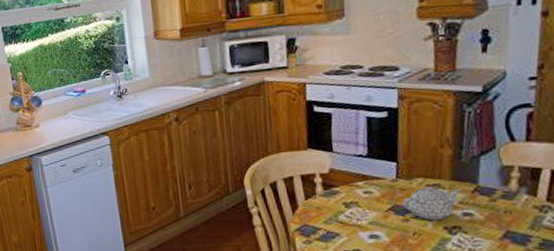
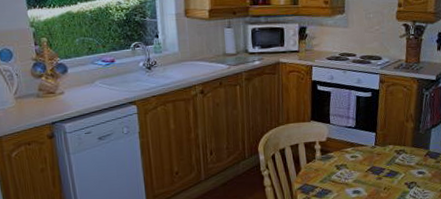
teapot: present [402,186,461,220] -> none [378,151,418,178]

